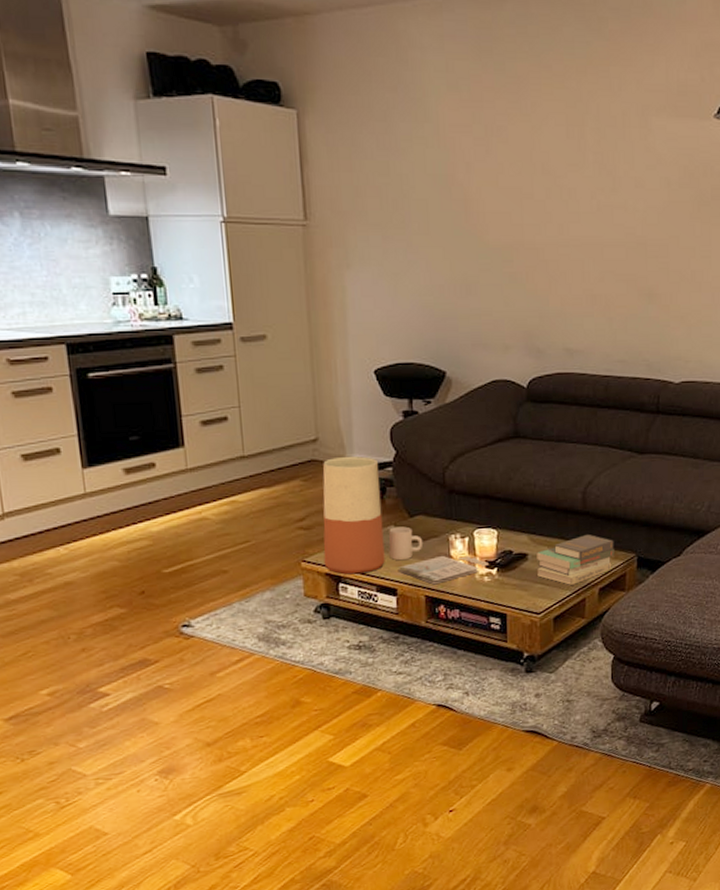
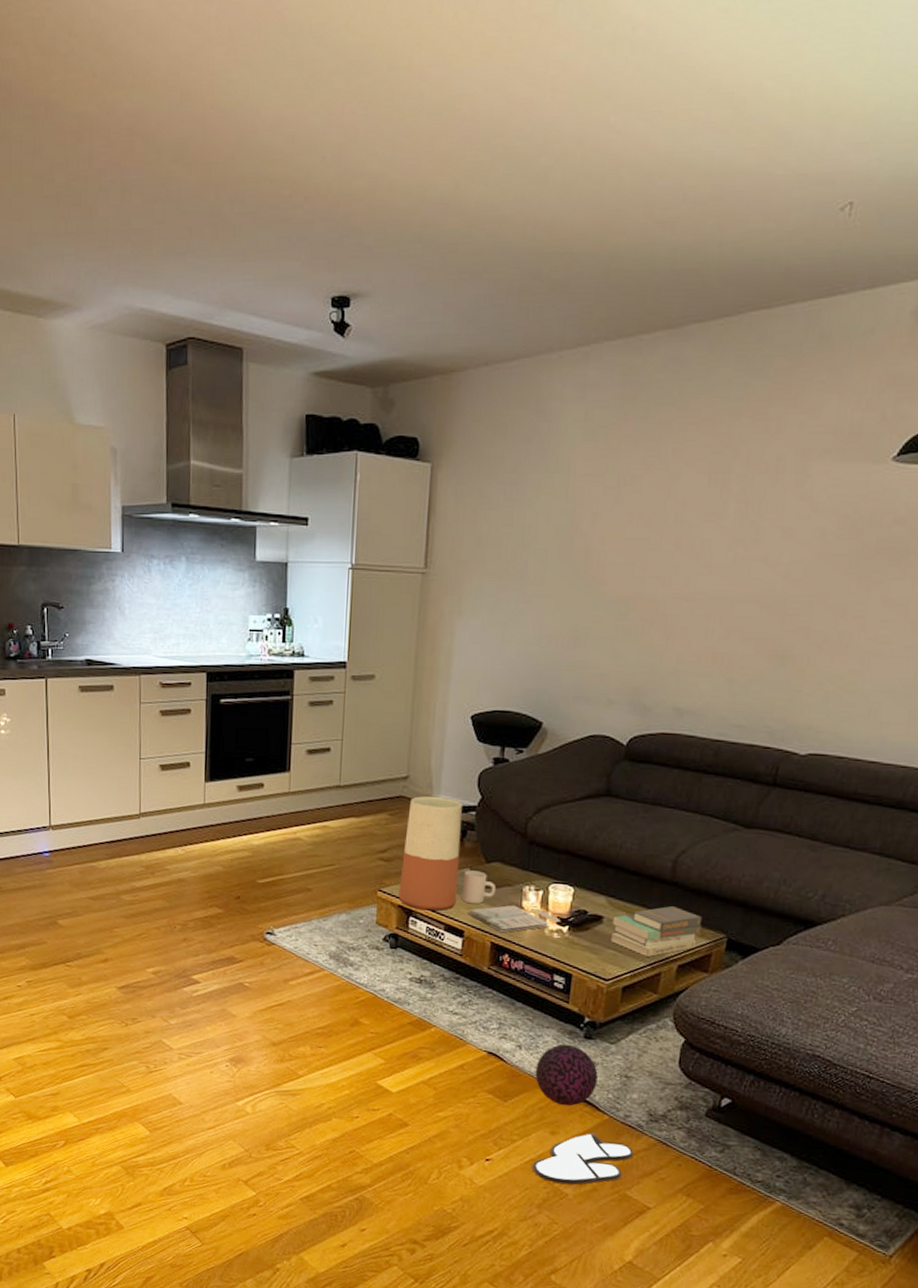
toy ball: none [484,682,543,742] -> present [535,1044,598,1107]
slippers: none [494,761,583,817] -> present [532,1133,633,1185]

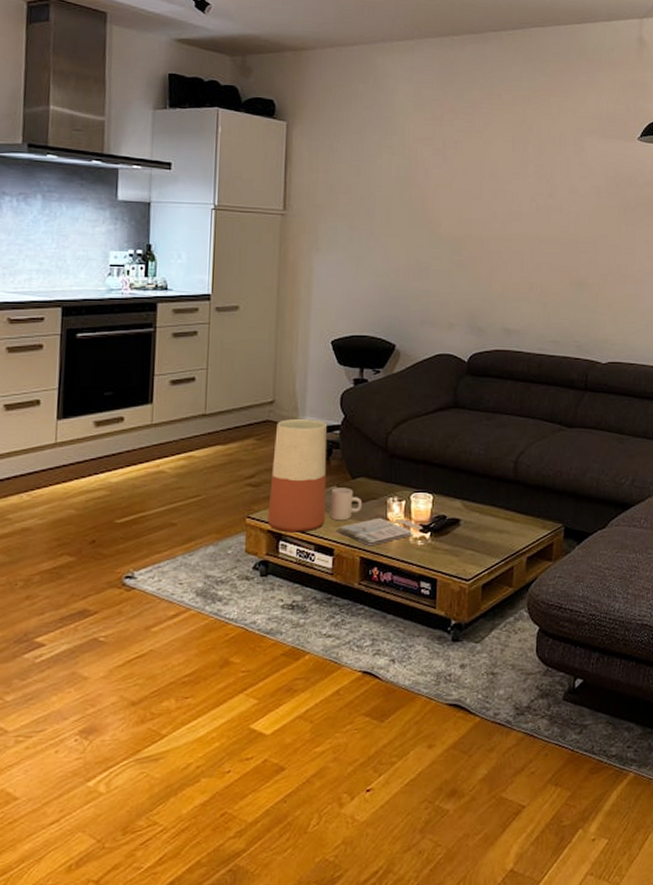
slippers: present [532,1133,633,1185] -> none [413,739,505,800]
toy ball: present [535,1044,598,1107] -> none [409,651,467,715]
books: present [611,905,703,957] -> none [468,502,543,553]

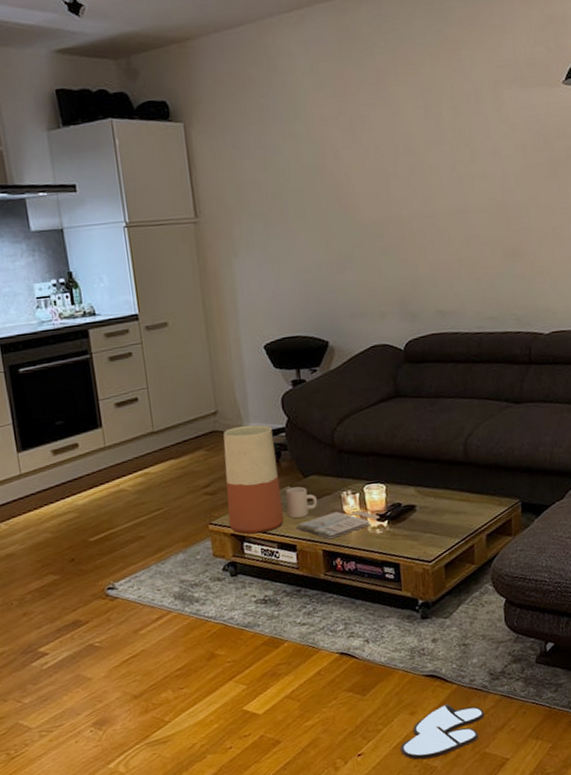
slippers: none [413,739,505,800] -> present [400,704,484,760]

